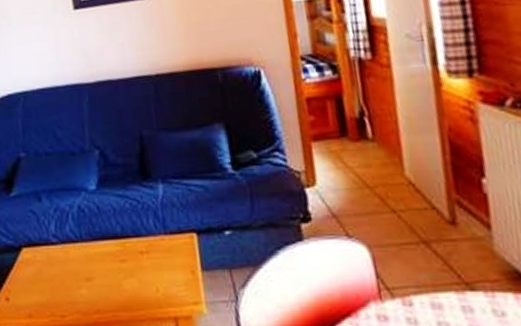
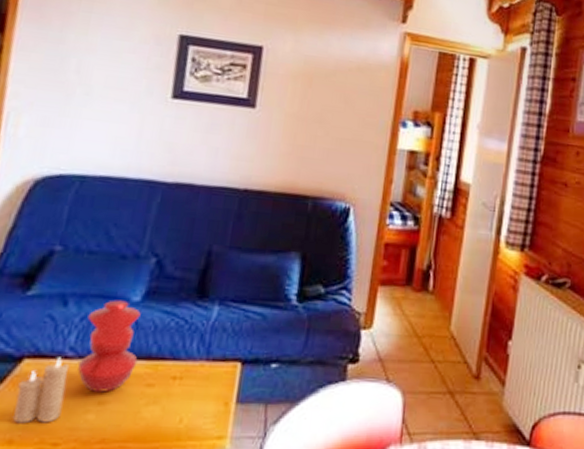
candle: none [24,244,61,301] -> present [12,357,70,424]
vase: none [59,190,108,270] -> present [78,300,141,392]

